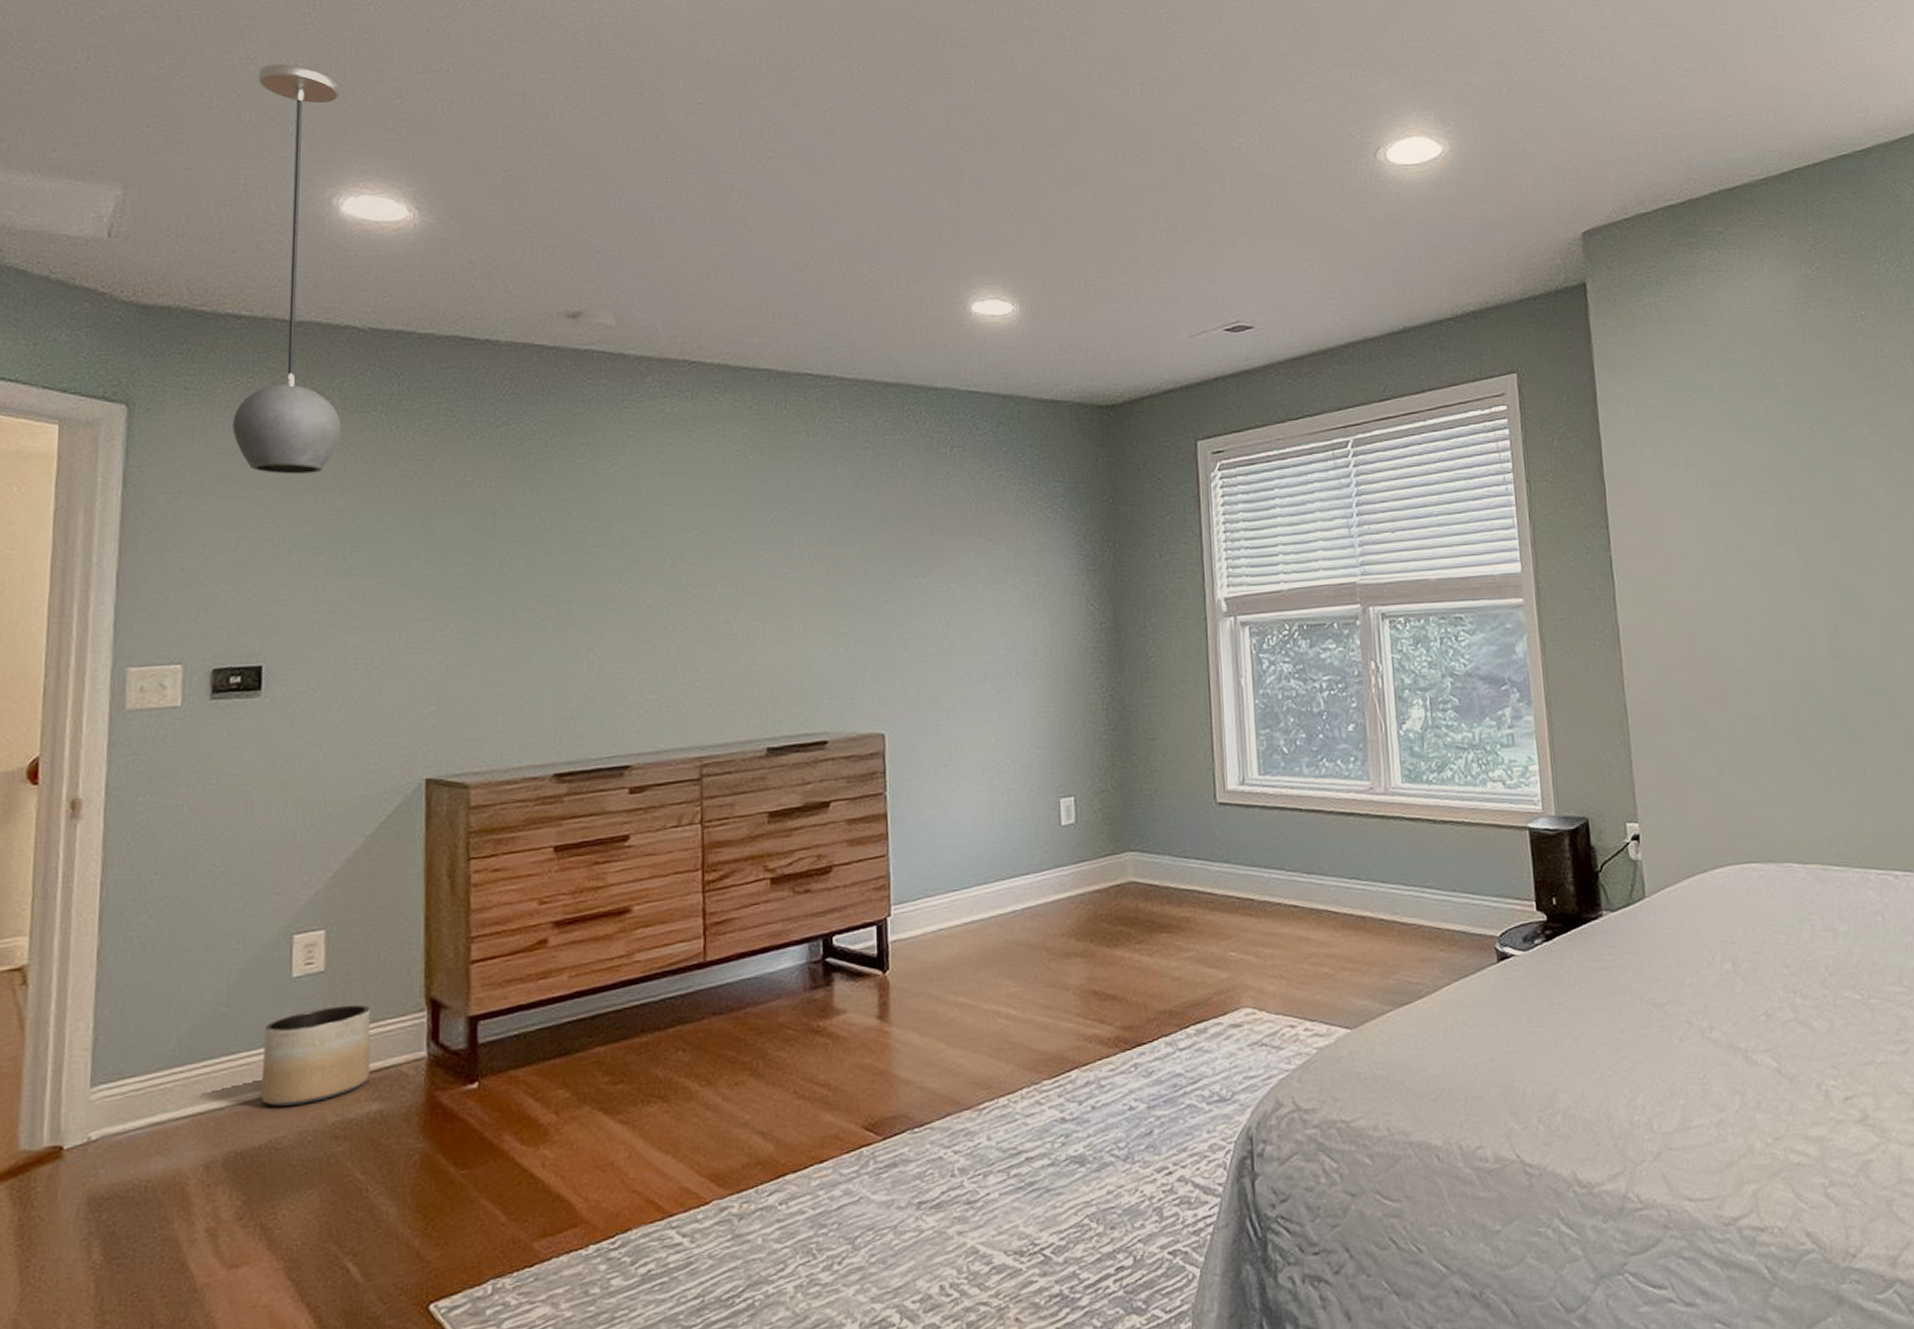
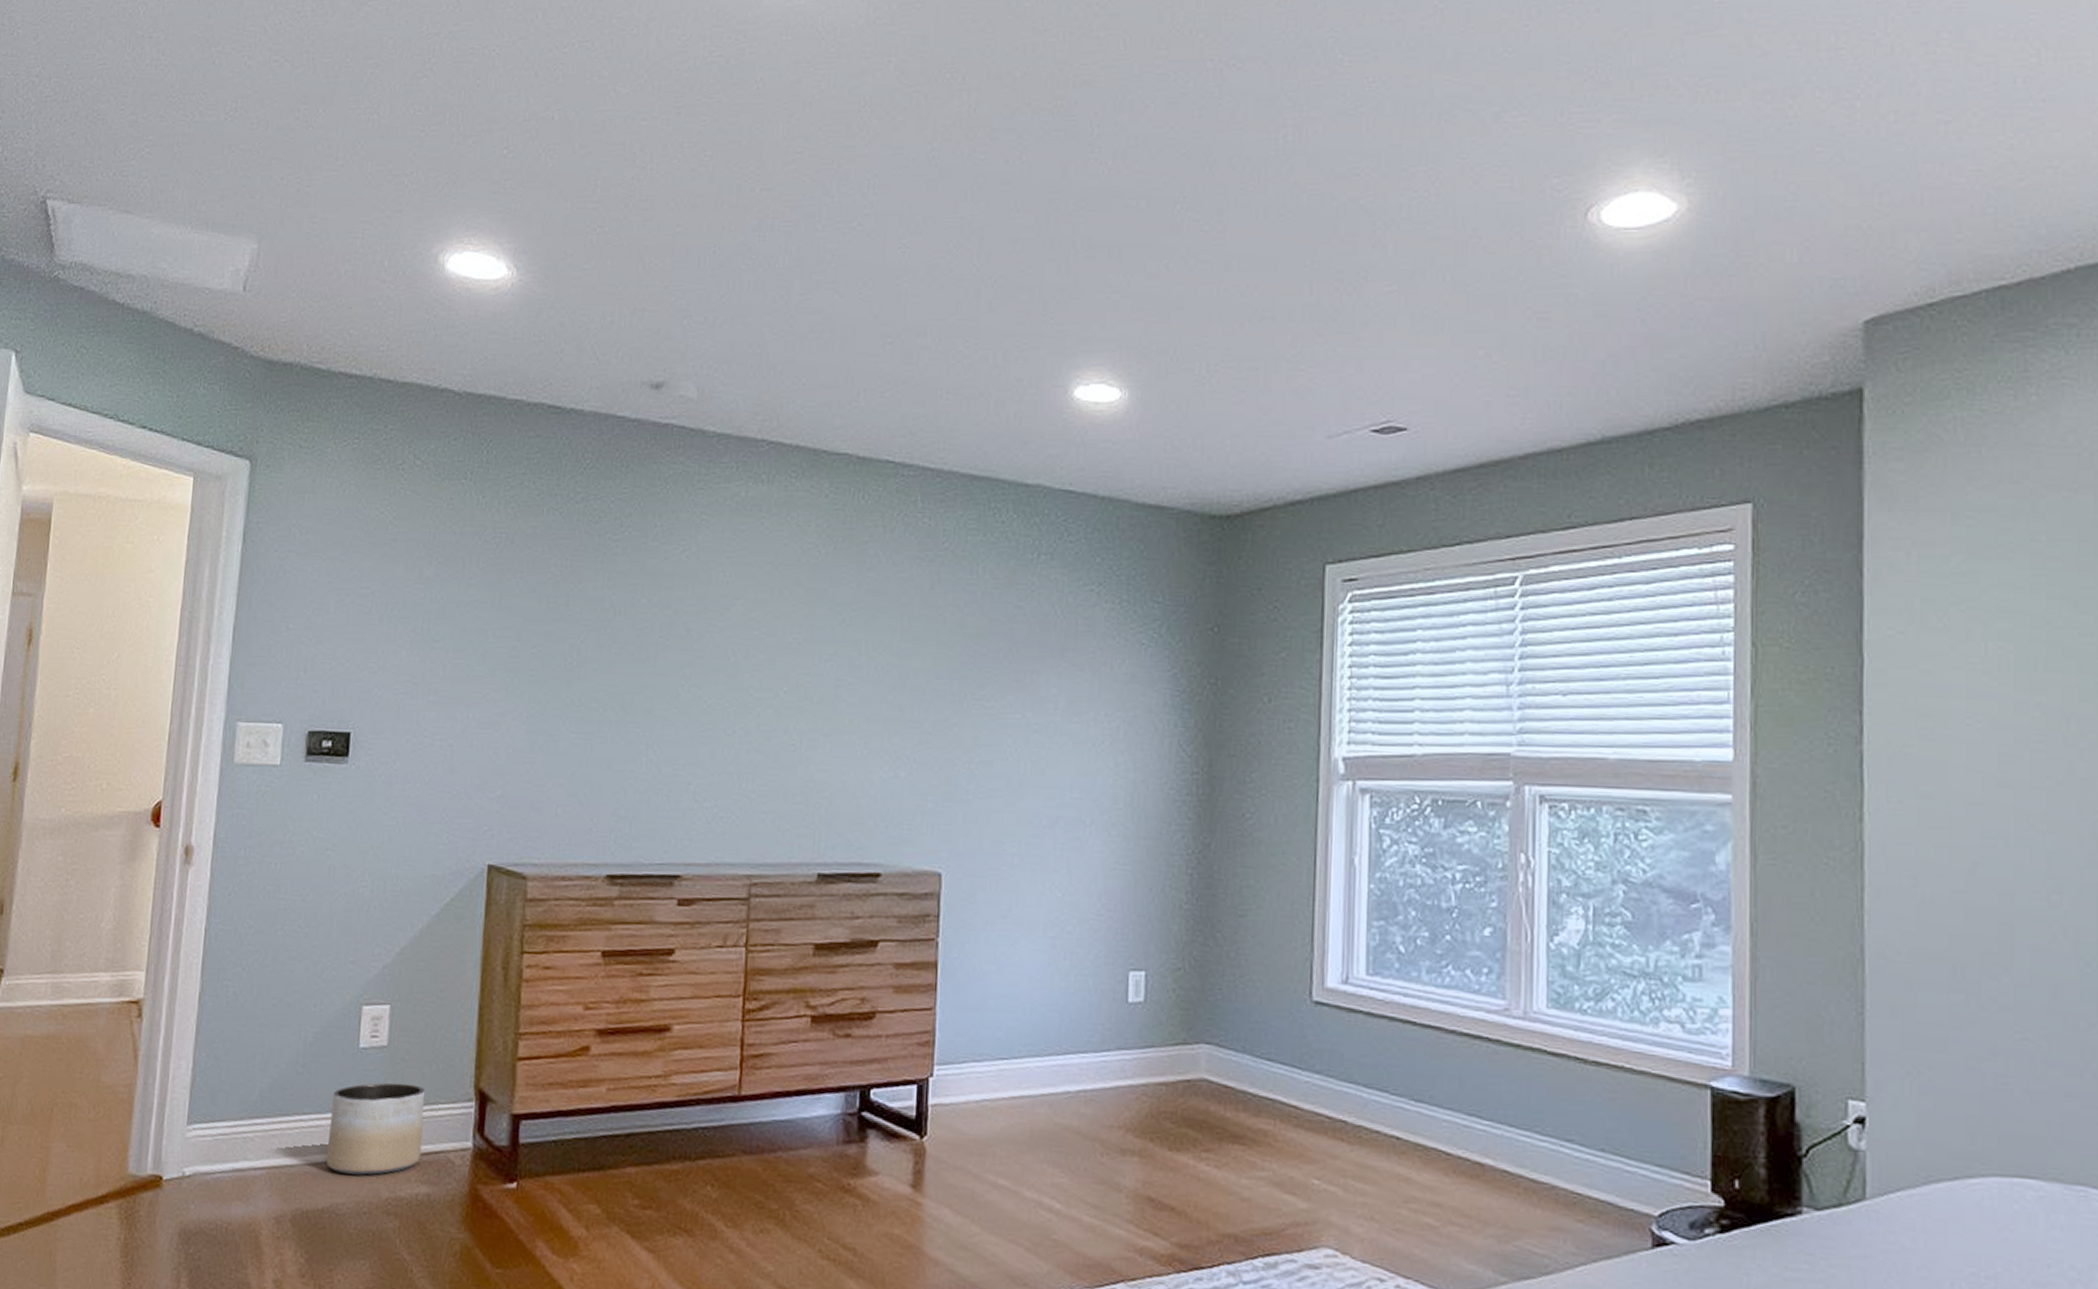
light fixture: present [233,64,342,474] -> none [338,113,453,540]

